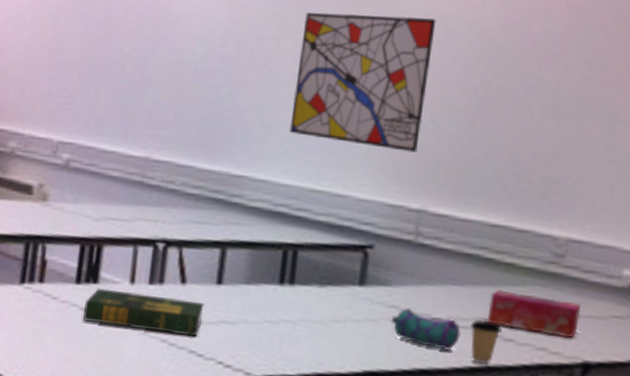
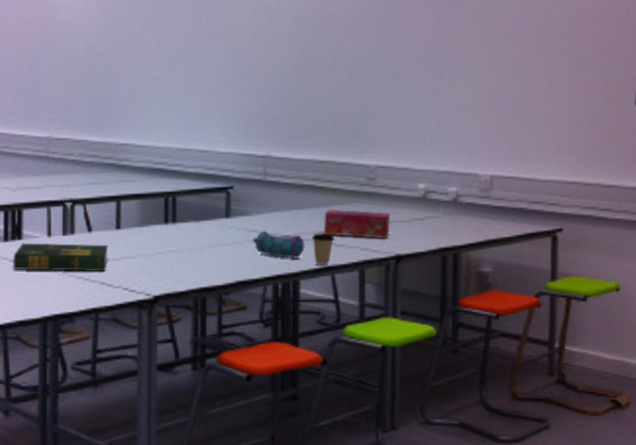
wall art: present [289,12,437,153] -> none [159,8,263,113]

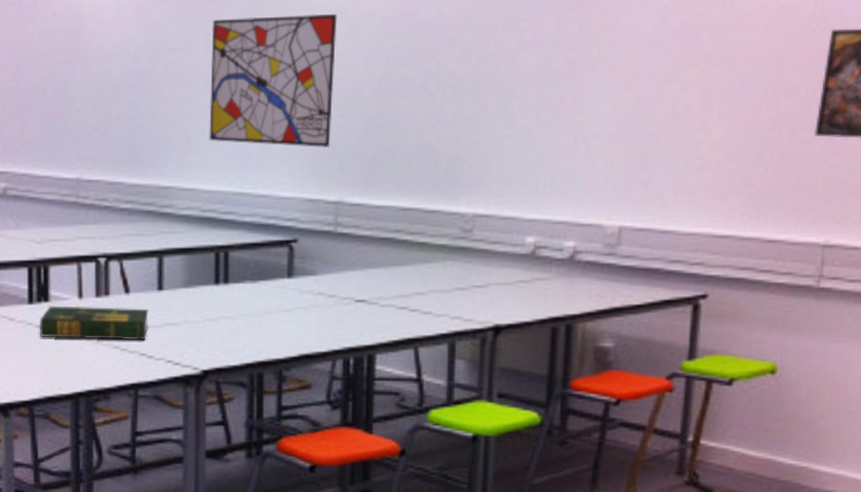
wall art: none [159,8,263,113] -> present [209,13,337,147]
pencil case: present [252,230,305,259] -> none [319,293,383,328]
coffee cup: present [312,233,335,266] -> none [392,297,420,337]
tissue box: present [323,209,390,239] -> none [406,268,489,306]

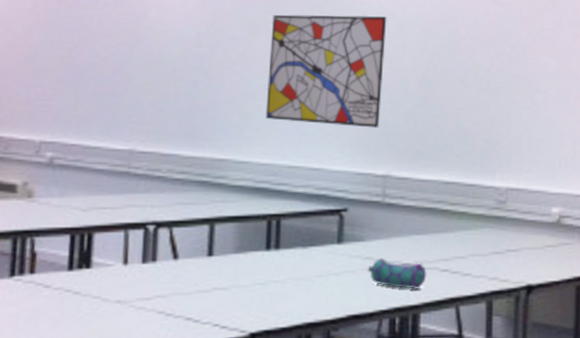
book: present [40,306,149,341] -> none [78,272,197,306]
pencil case: none [319,293,383,328] -> present [367,258,427,289]

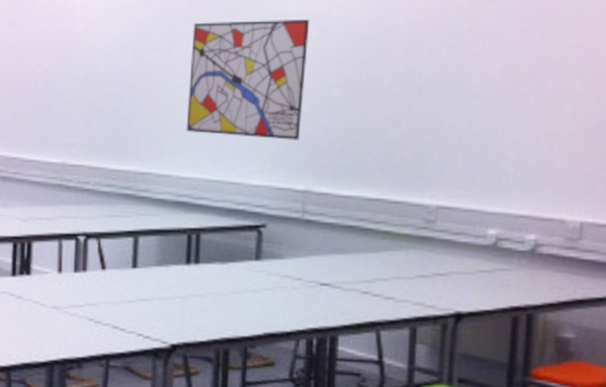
pencil case: present [367,258,427,289] -> none [285,276,347,311]

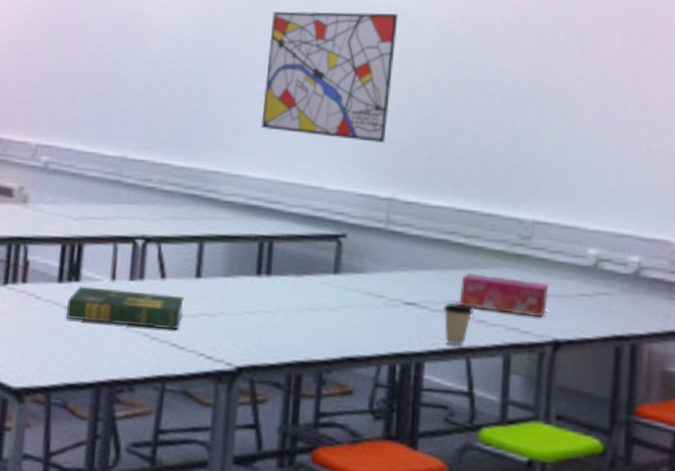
book: none [21,278,123,314] -> present [66,286,184,329]
coffee cup: none [355,282,382,321] -> present [443,303,473,346]
tissue box: none [369,255,451,293] -> present [459,273,548,318]

